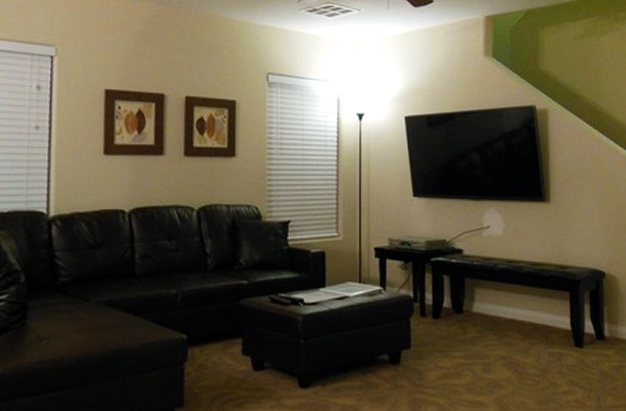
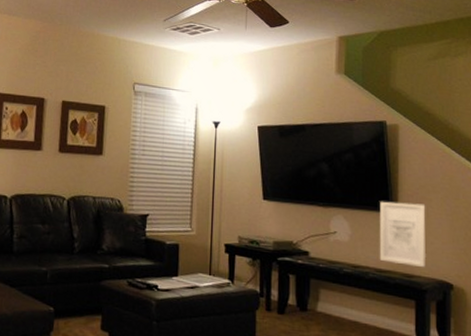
wall art: none [532,190,579,256] -> present [379,201,427,267]

